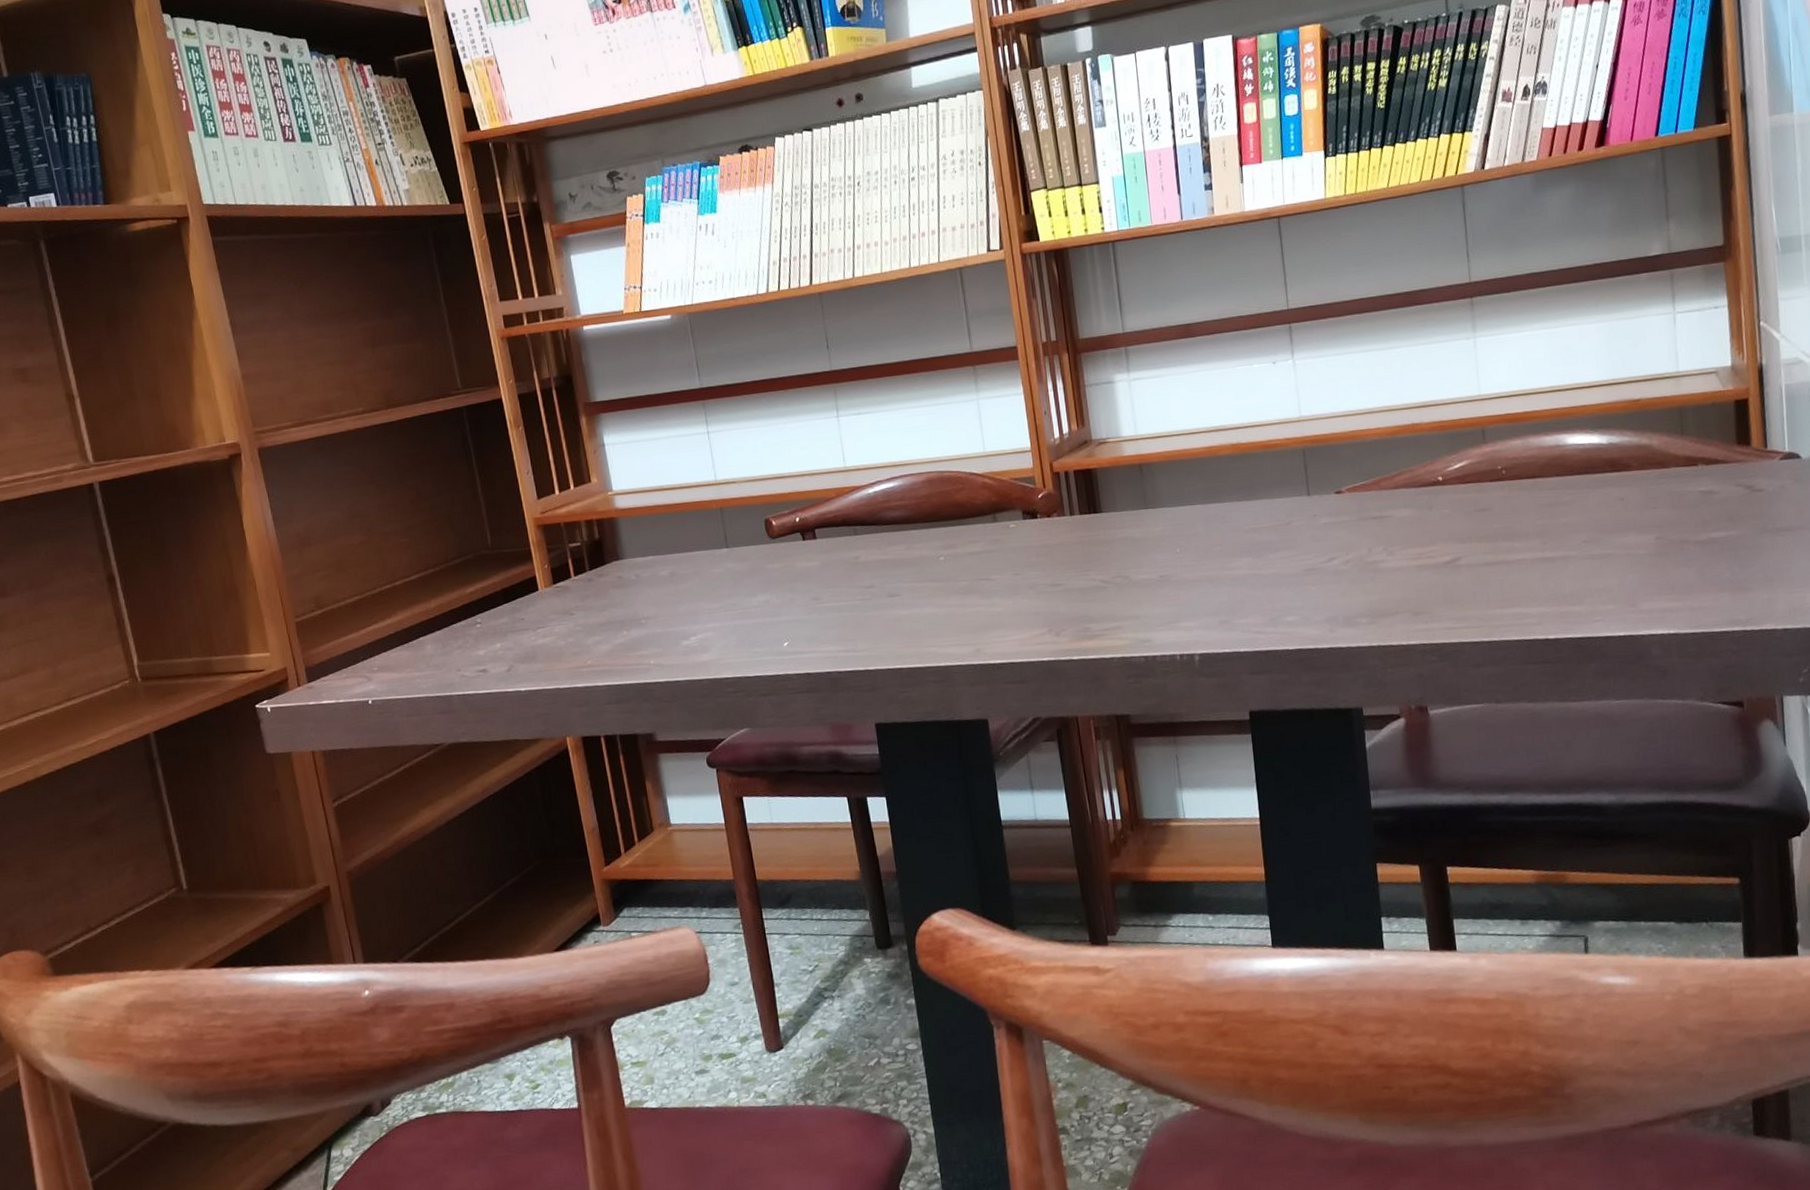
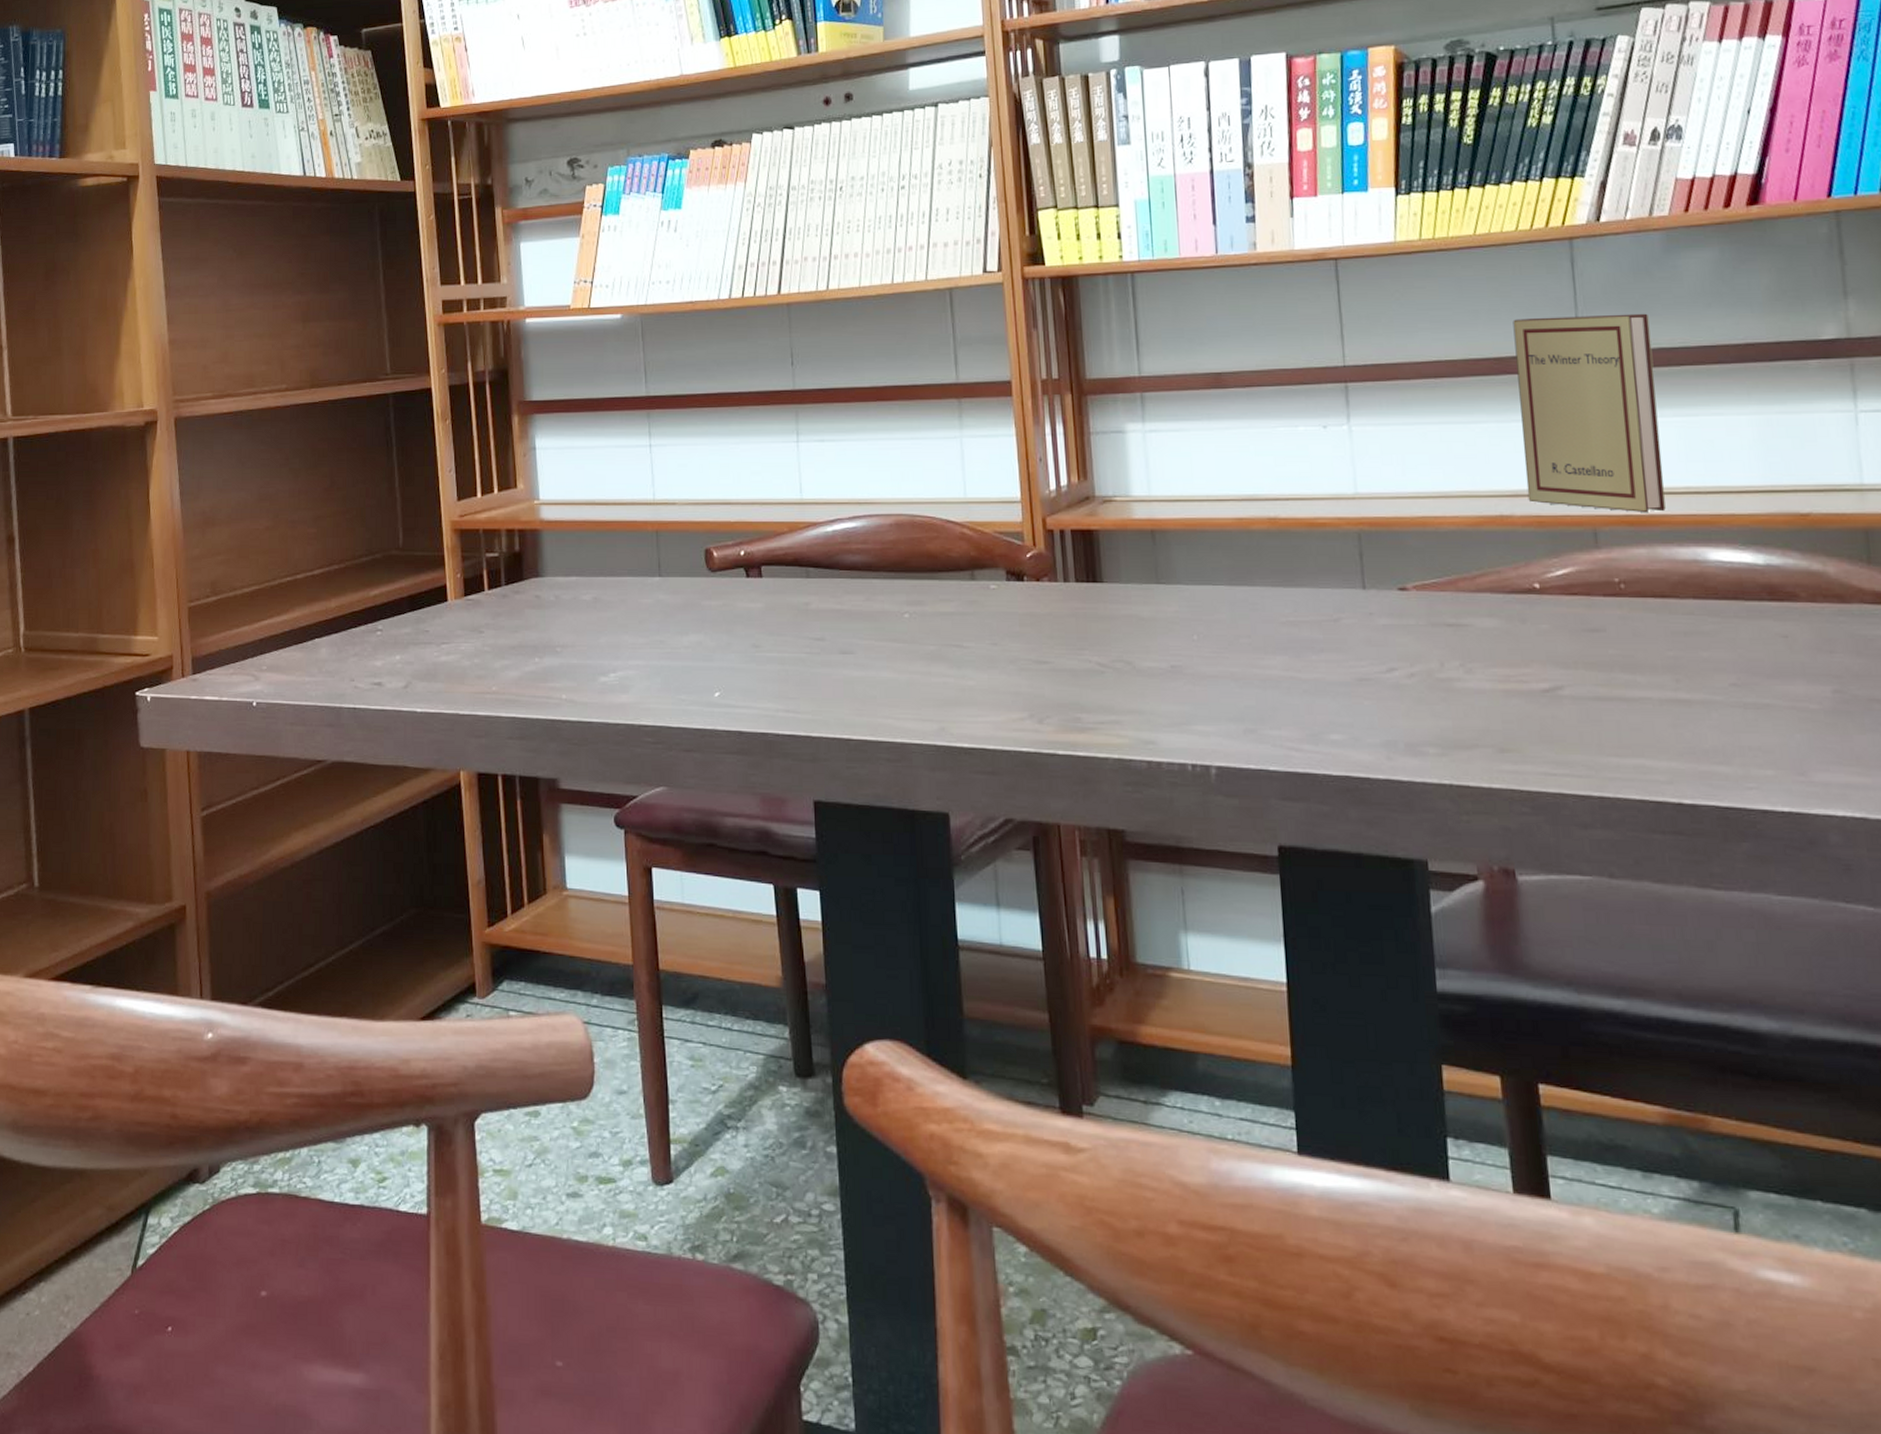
book: none [1419,245,1535,411] -> present [1513,313,1666,513]

